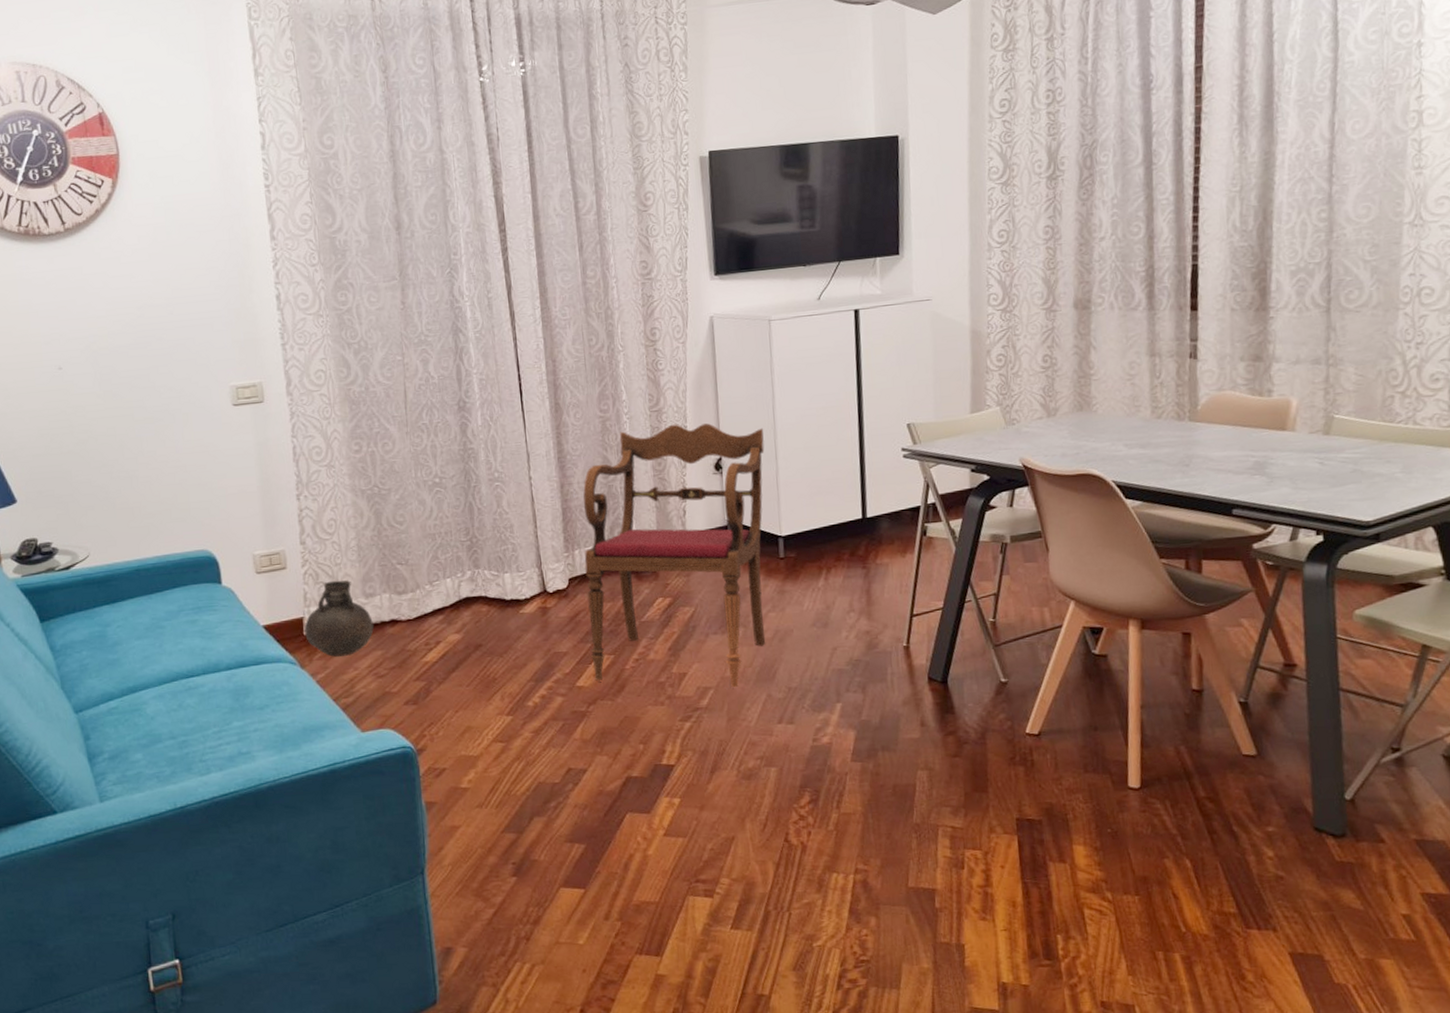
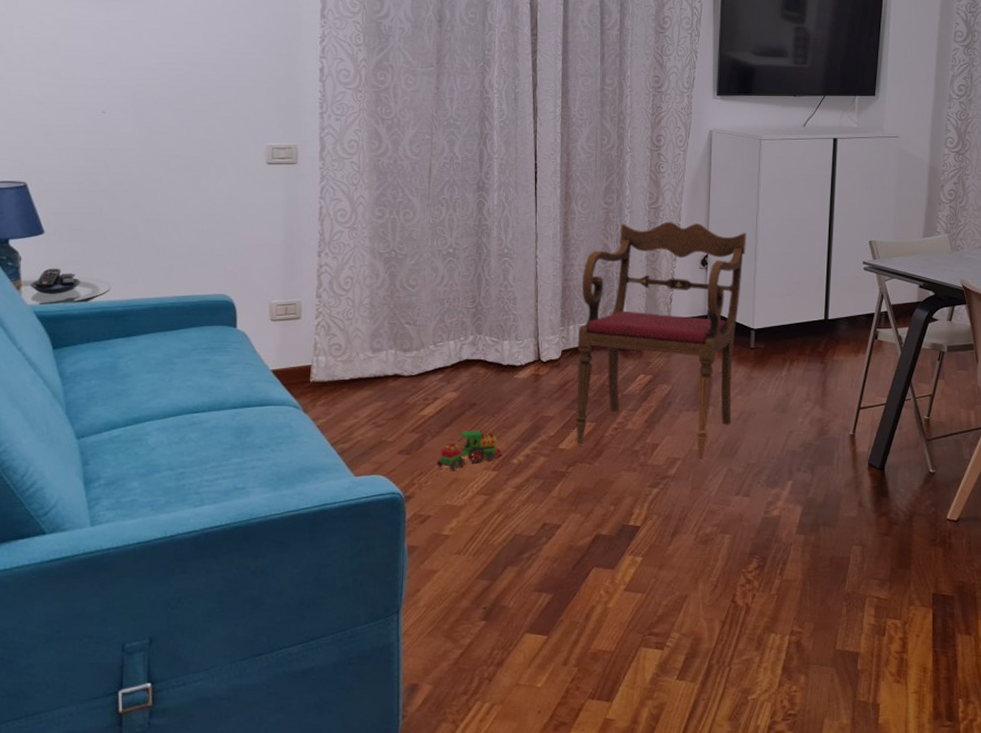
vase: present [304,580,374,657] -> none [311,333,377,404]
toy train: none [446,671,515,719] -> present [437,430,502,470]

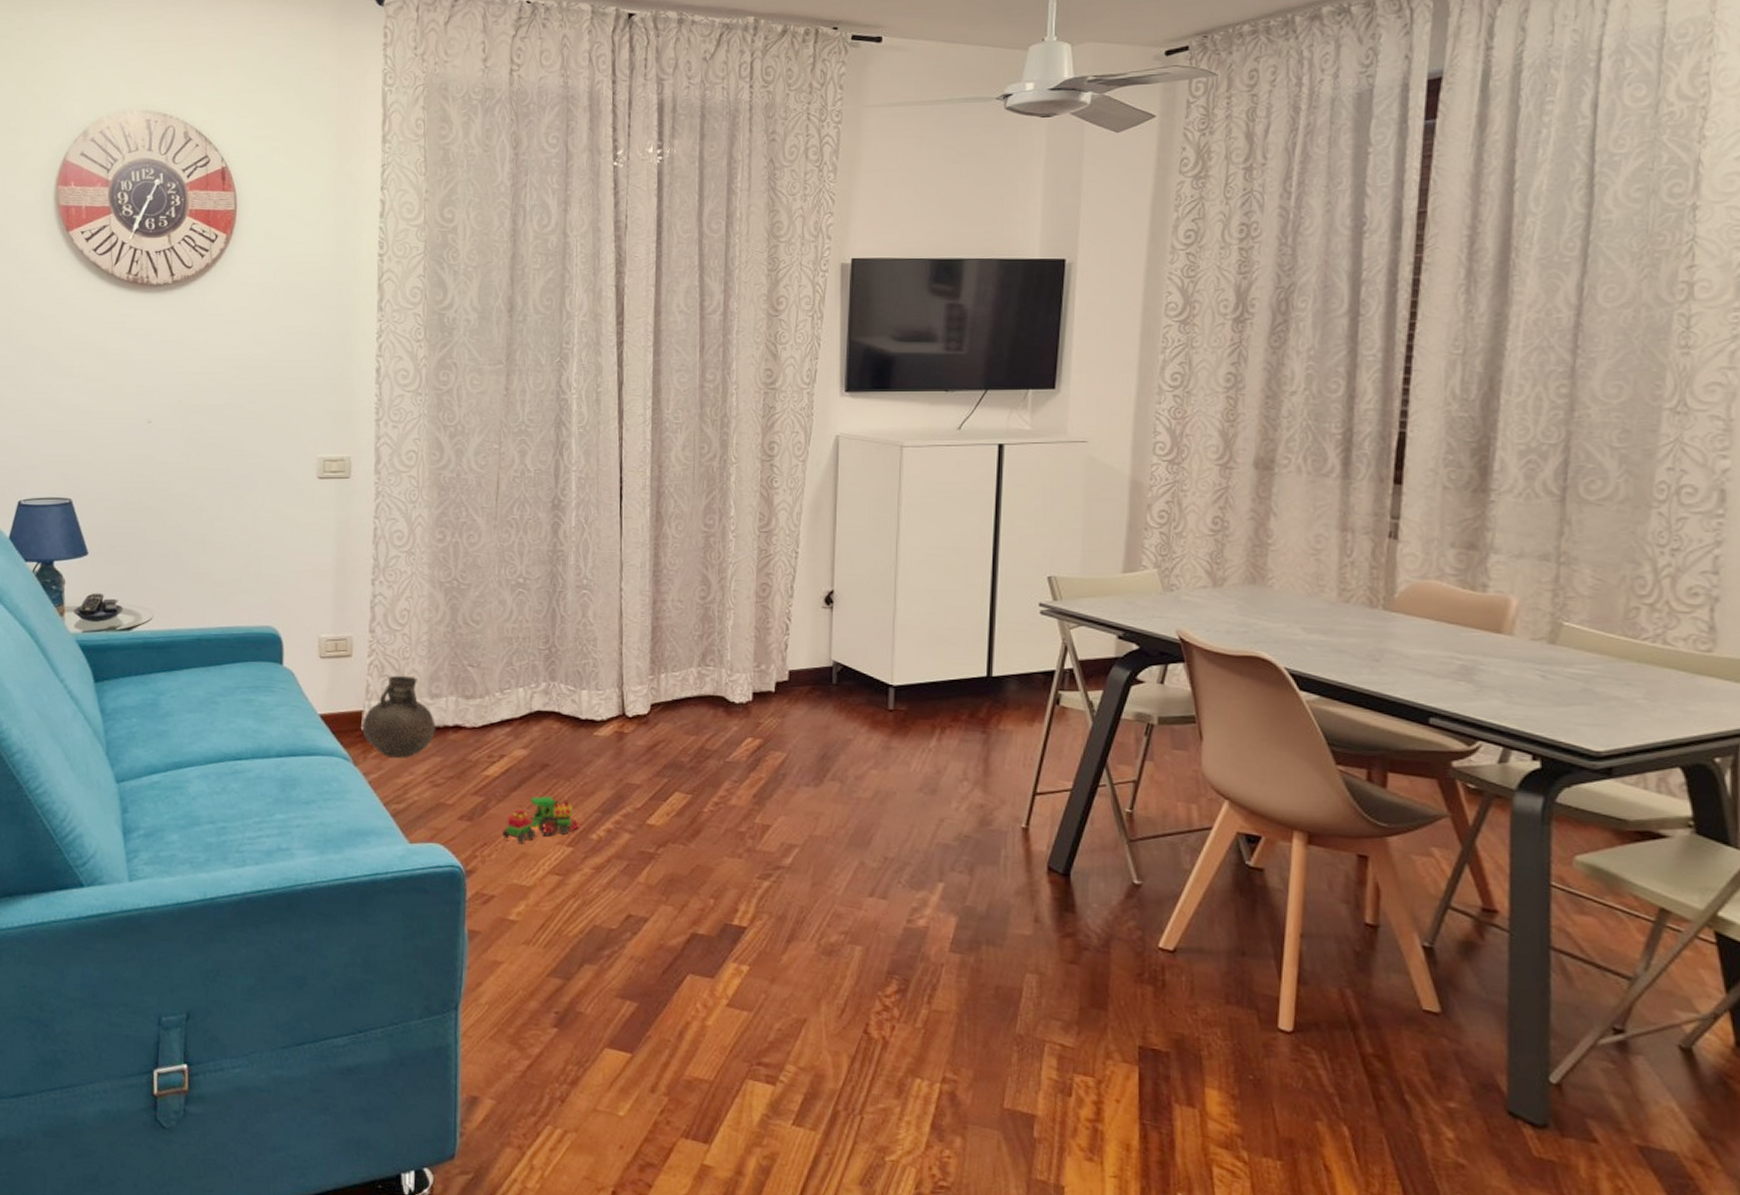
vase: none [311,333,377,404] -> present [362,675,435,758]
armchair: present [575,221,747,459] -> none [667,548,884,848]

